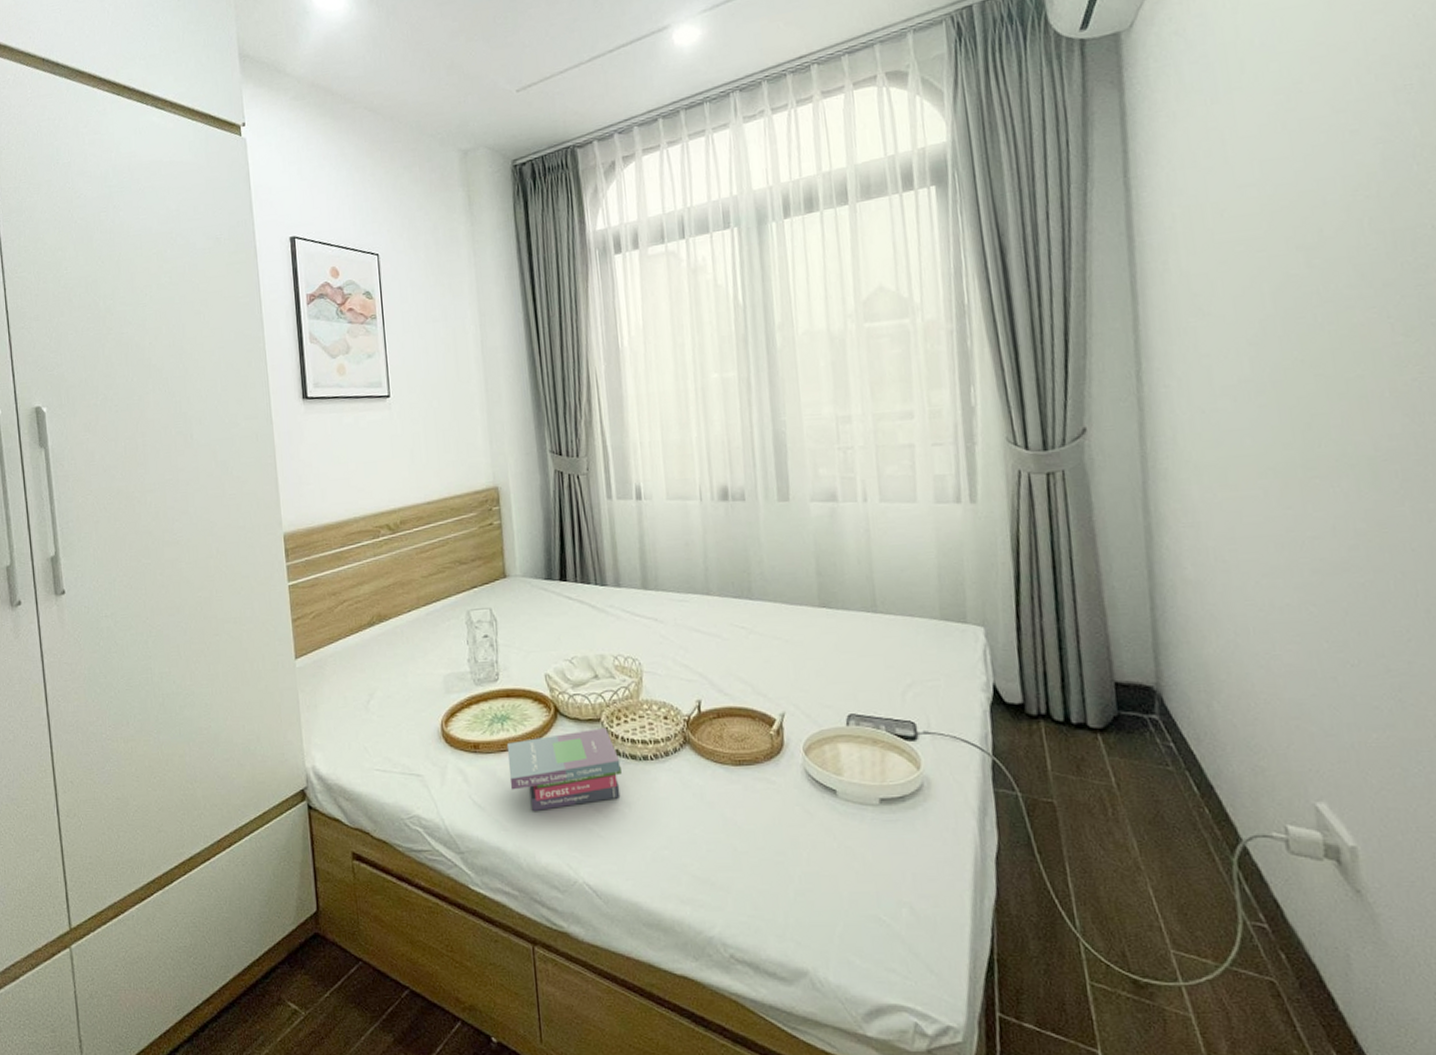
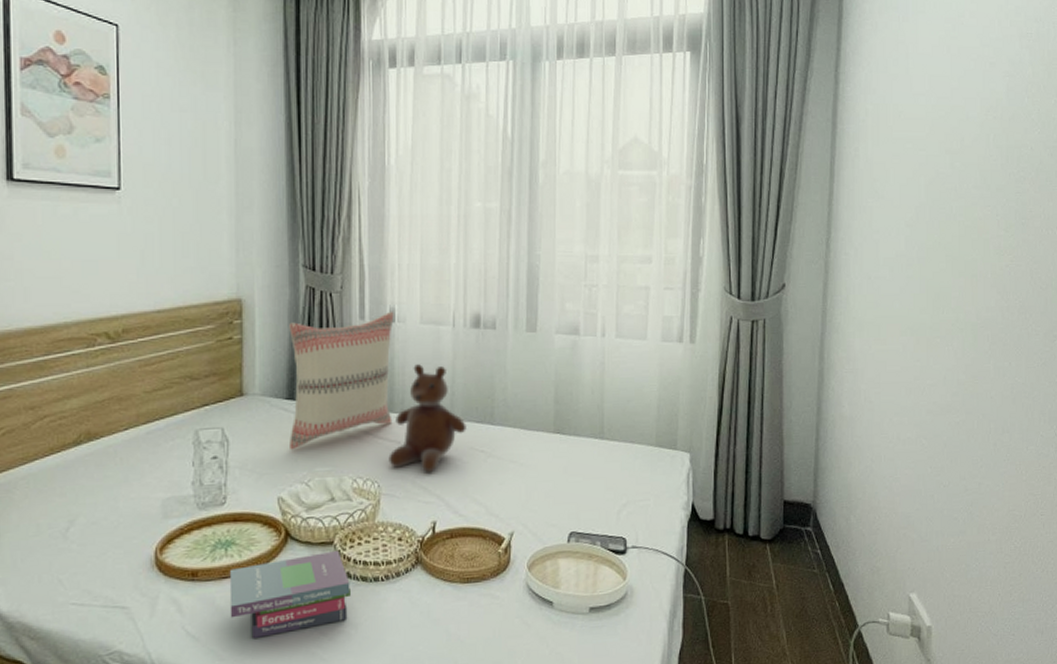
pillow: none [542,489,648,629] -> present [289,311,394,450]
teddy bear: none [647,540,724,651] -> present [388,364,466,473]

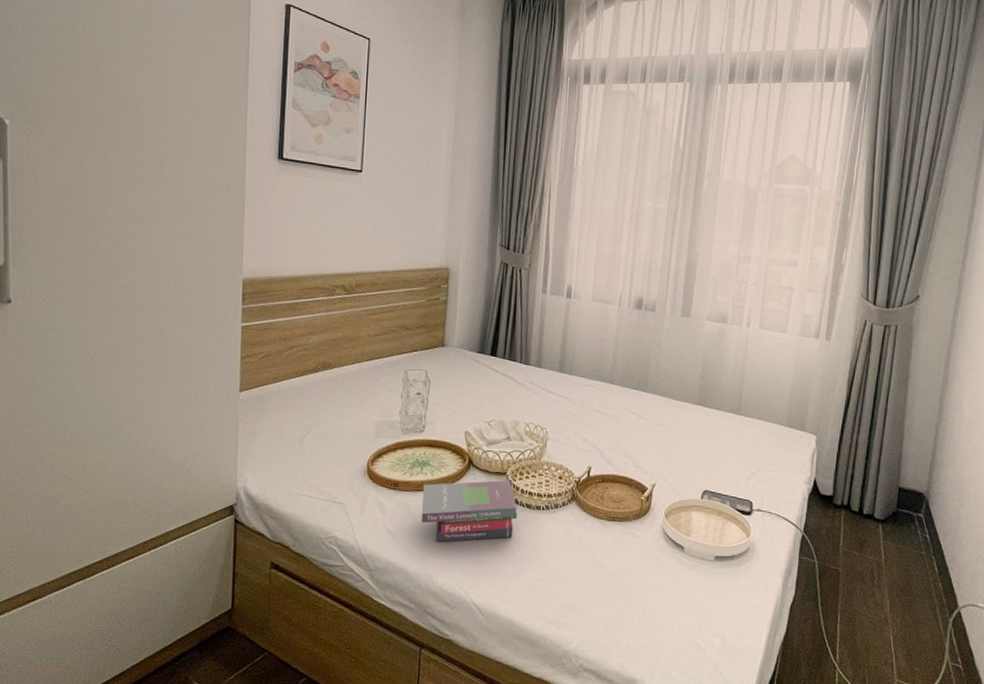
pillow: present [289,311,394,450] -> none [478,288,571,395]
teddy bear: present [388,364,466,473] -> none [556,335,623,426]

